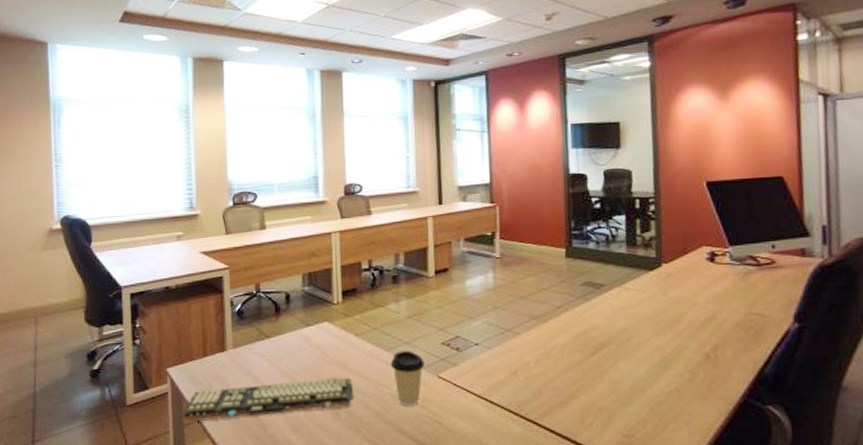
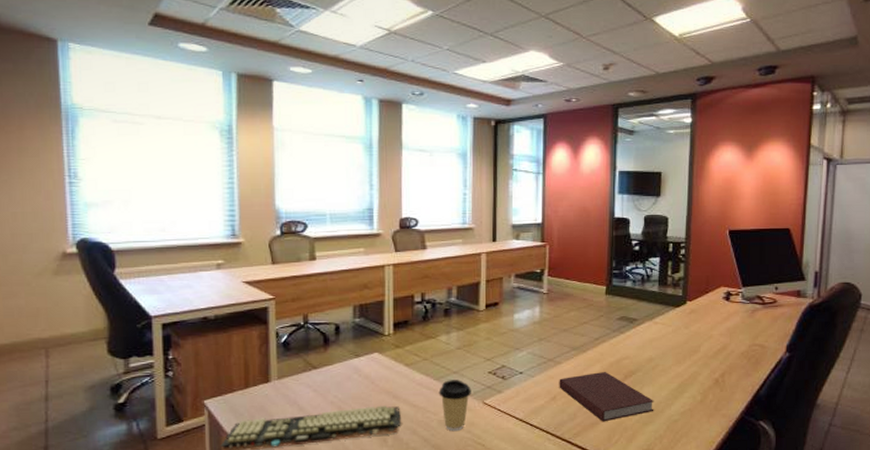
notebook: none [519,343,633,401] -> present [559,371,654,422]

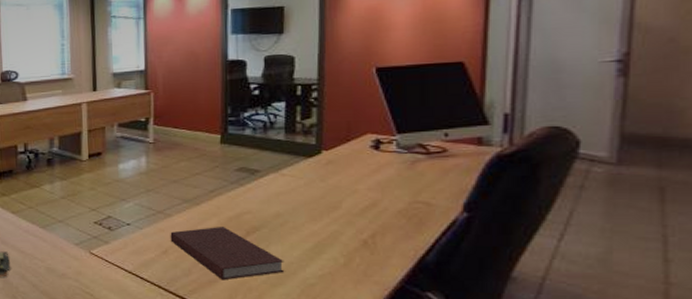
coffee cup: present [438,380,471,431] -> none [45,228,78,279]

